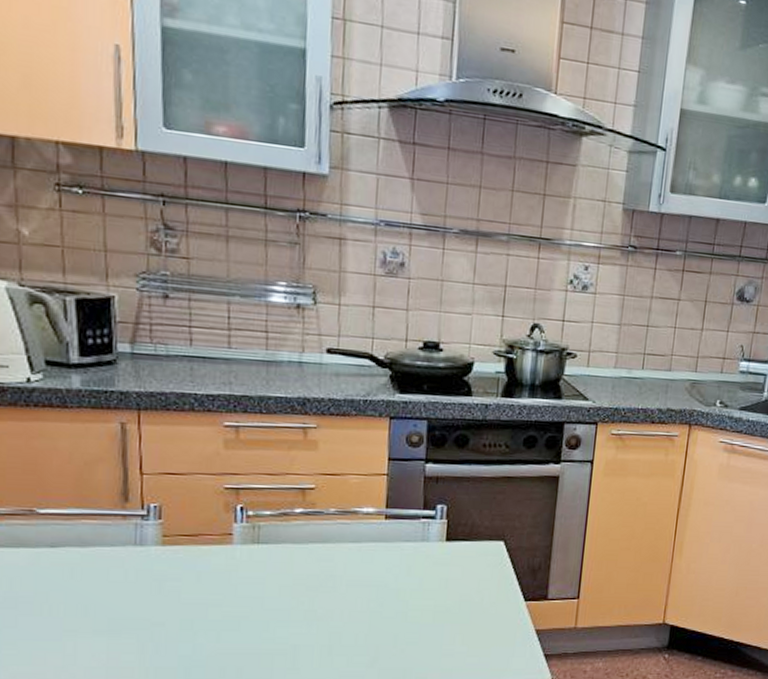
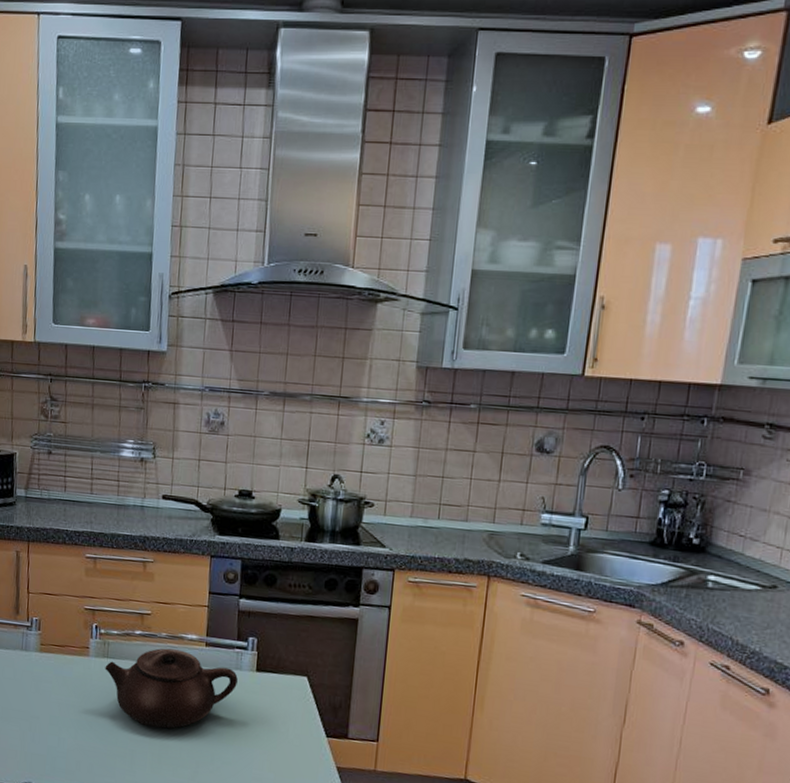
teapot: none [255,525,424,616] -> present [105,648,238,728]

